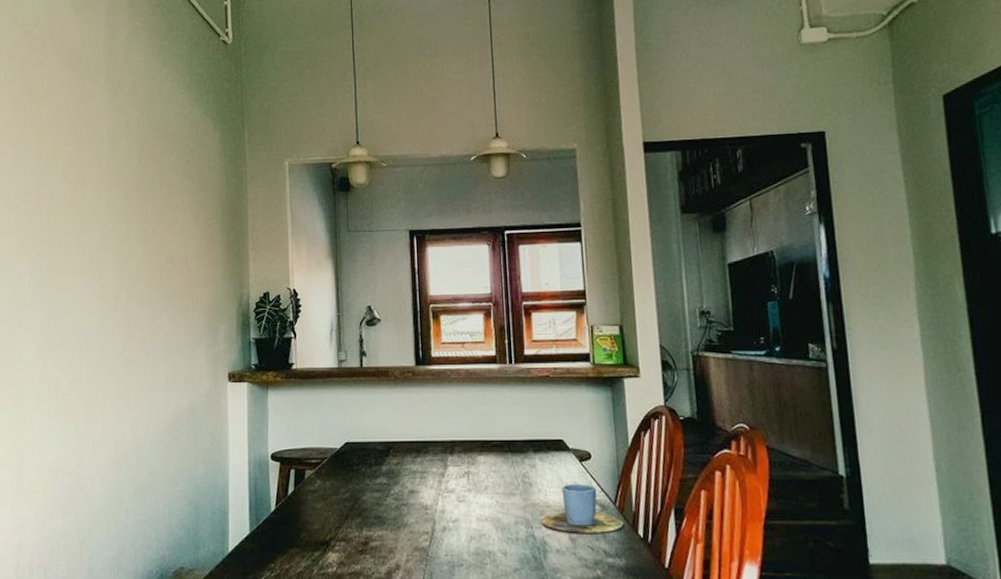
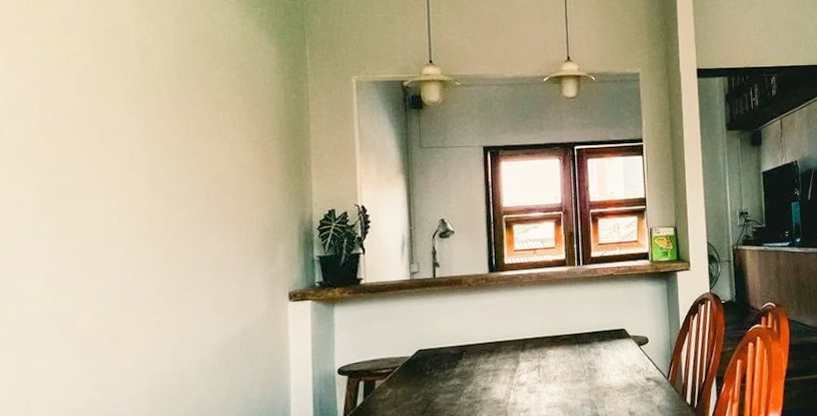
cup: present [540,483,624,533] -> none [604,365,675,408]

